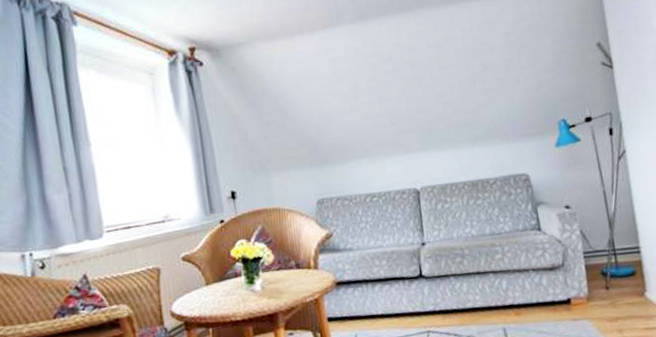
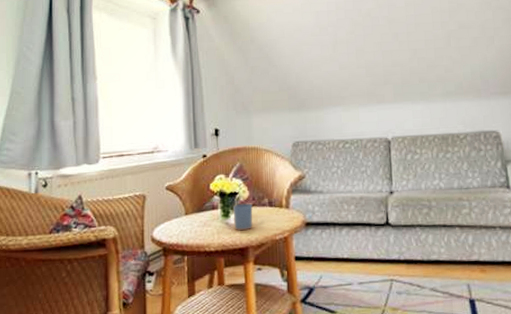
mug: none [257,267,280,296] -> present [232,203,253,230]

